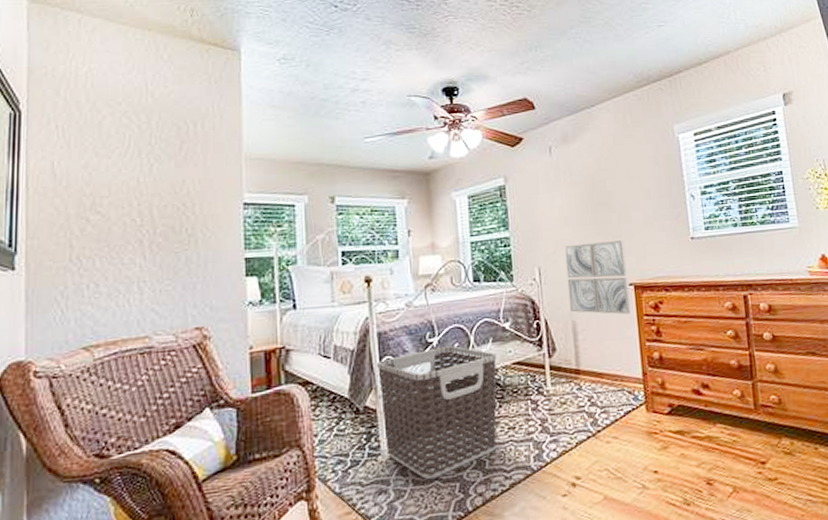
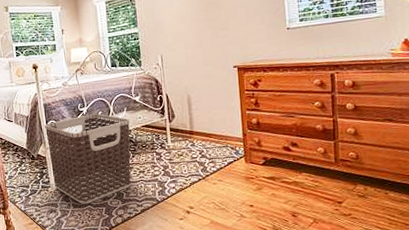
wall art: present [564,240,631,315] -> none [181,32,235,90]

